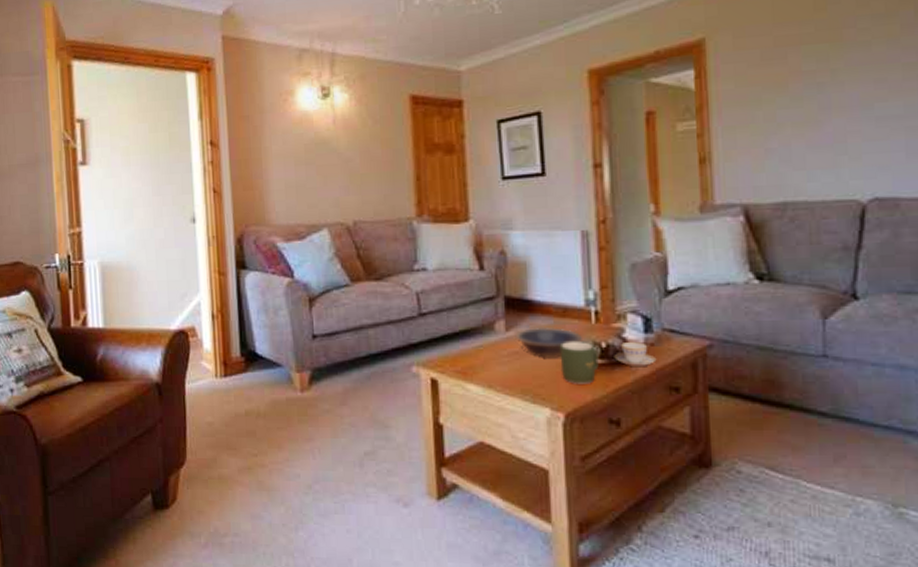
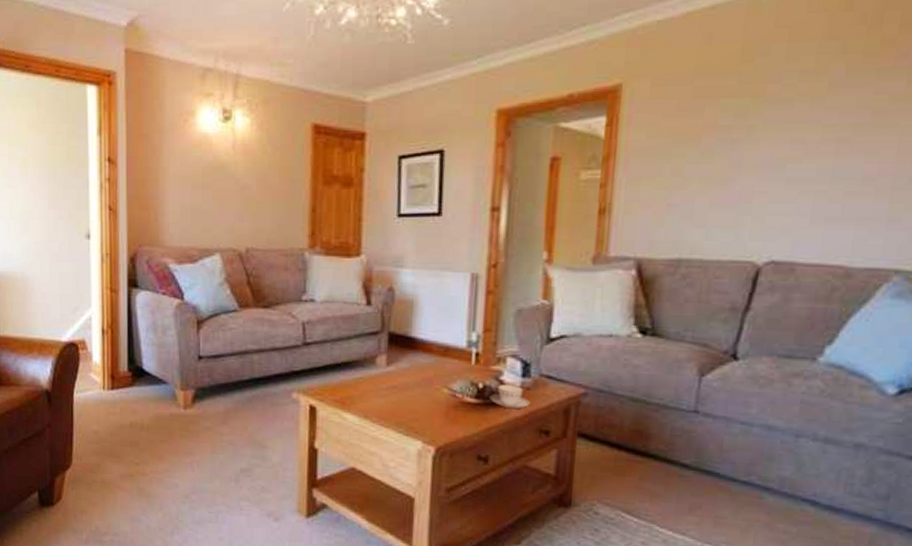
bowl: present [515,326,582,357] -> none [395,364,460,394]
mug: present [559,342,599,384] -> none [436,380,474,422]

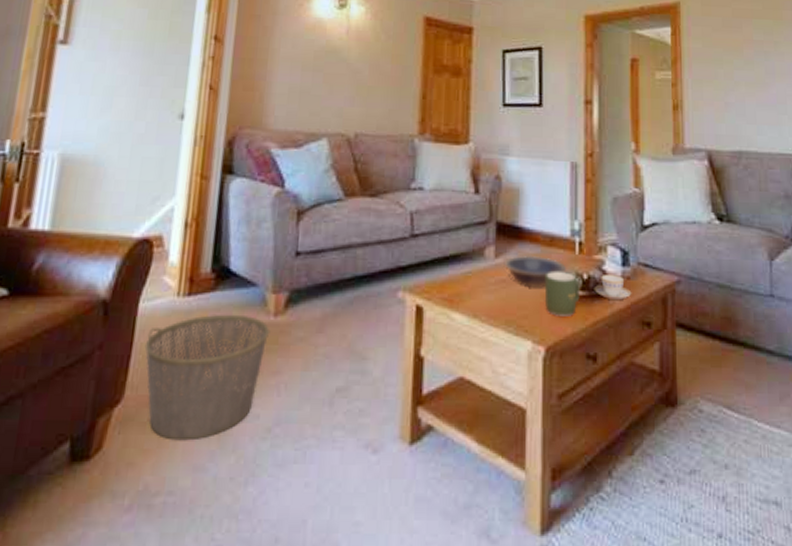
basket: none [82,404,182,499] -> present [144,313,271,441]
bowl: none [395,364,460,394] -> present [503,255,566,287]
mug: none [436,380,474,422] -> present [544,272,580,316]

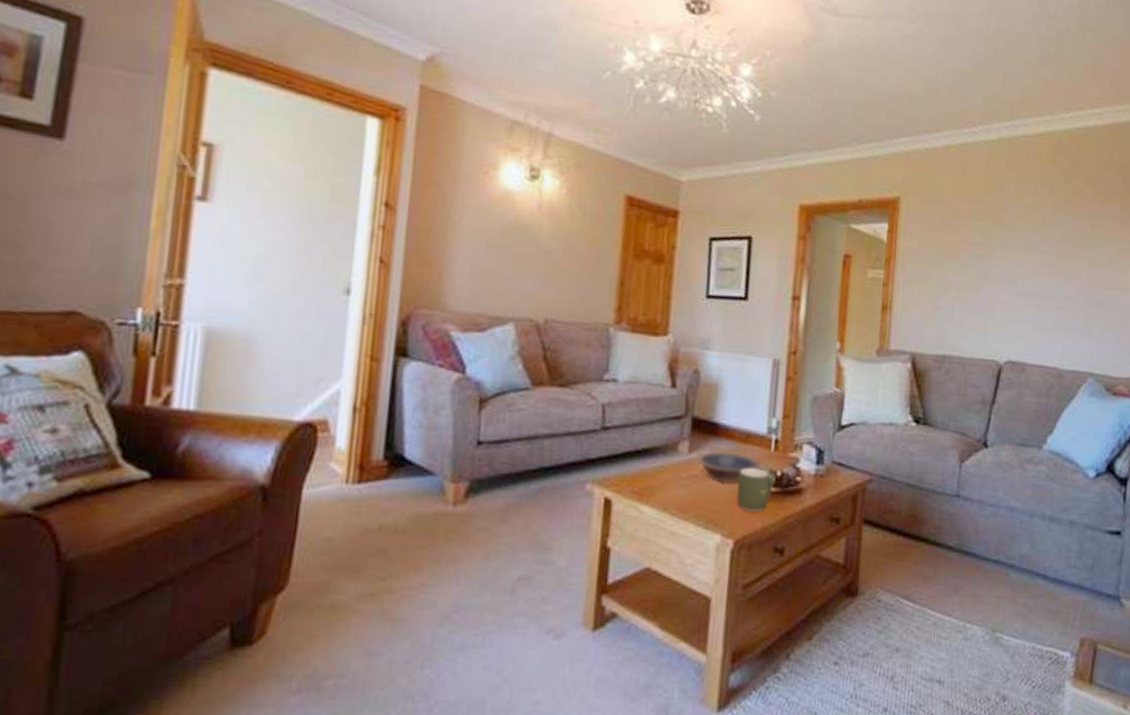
basket: present [144,313,271,441] -> none [310,502,449,627]
teacup: present [594,275,632,301] -> none [786,472,824,498]

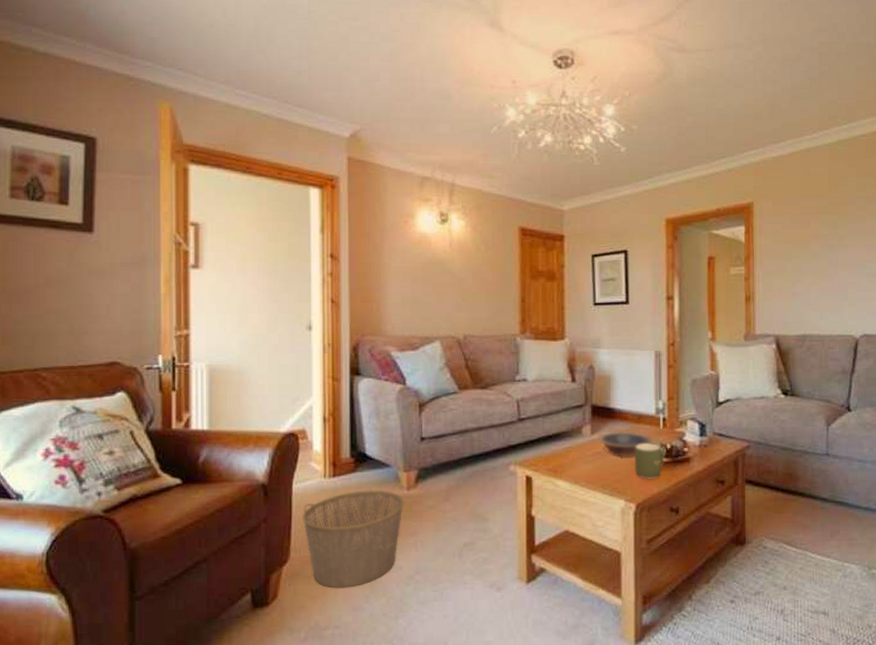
basket: none [310,502,449,627] -> present [302,490,405,589]

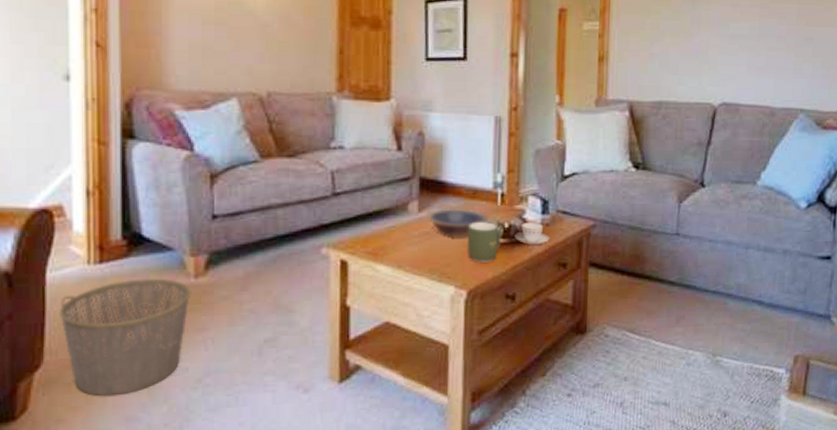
teacup: none [676,444,708,465] -> present [514,223,550,246]

